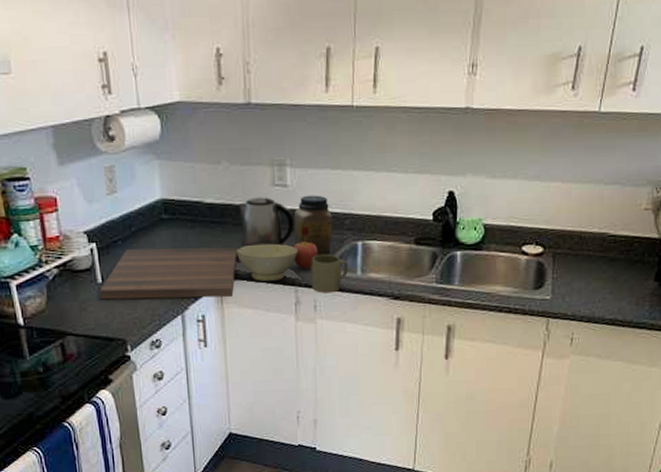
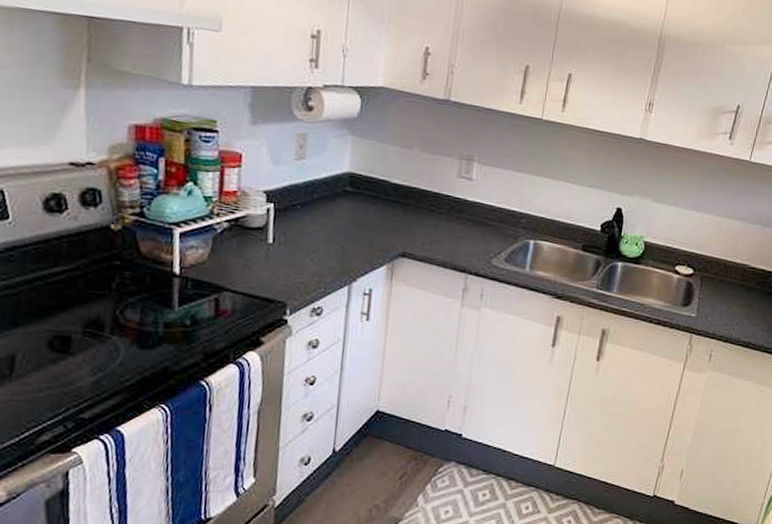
cutting board: present [100,247,238,300] -> none [268,213,416,276]
bowl: present [235,243,299,281] -> none [413,228,474,266]
kettle: present [238,197,294,247] -> none [420,185,474,234]
fruit: present [293,236,318,270] -> none [468,228,493,259]
jar: present [294,195,333,257] -> none [471,191,510,249]
mug: present [311,253,349,294] -> none [481,246,519,285]

